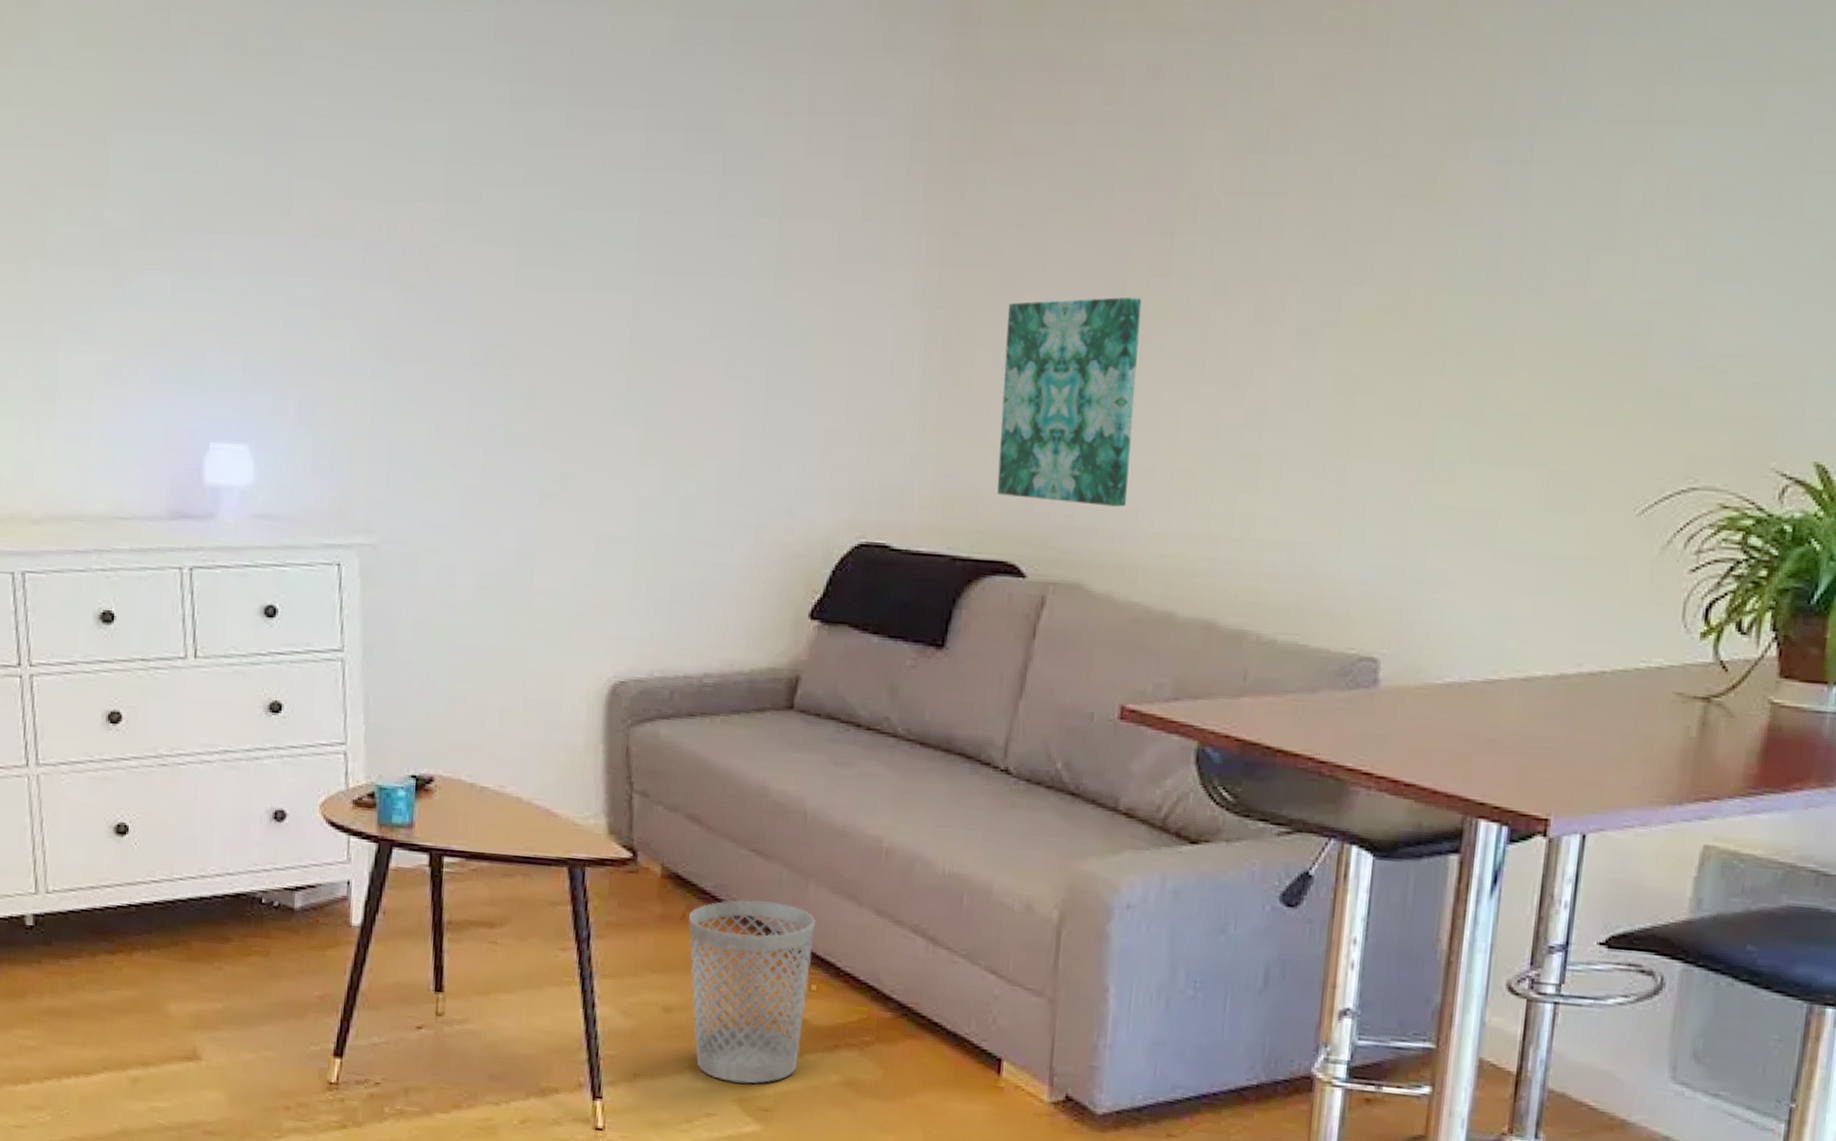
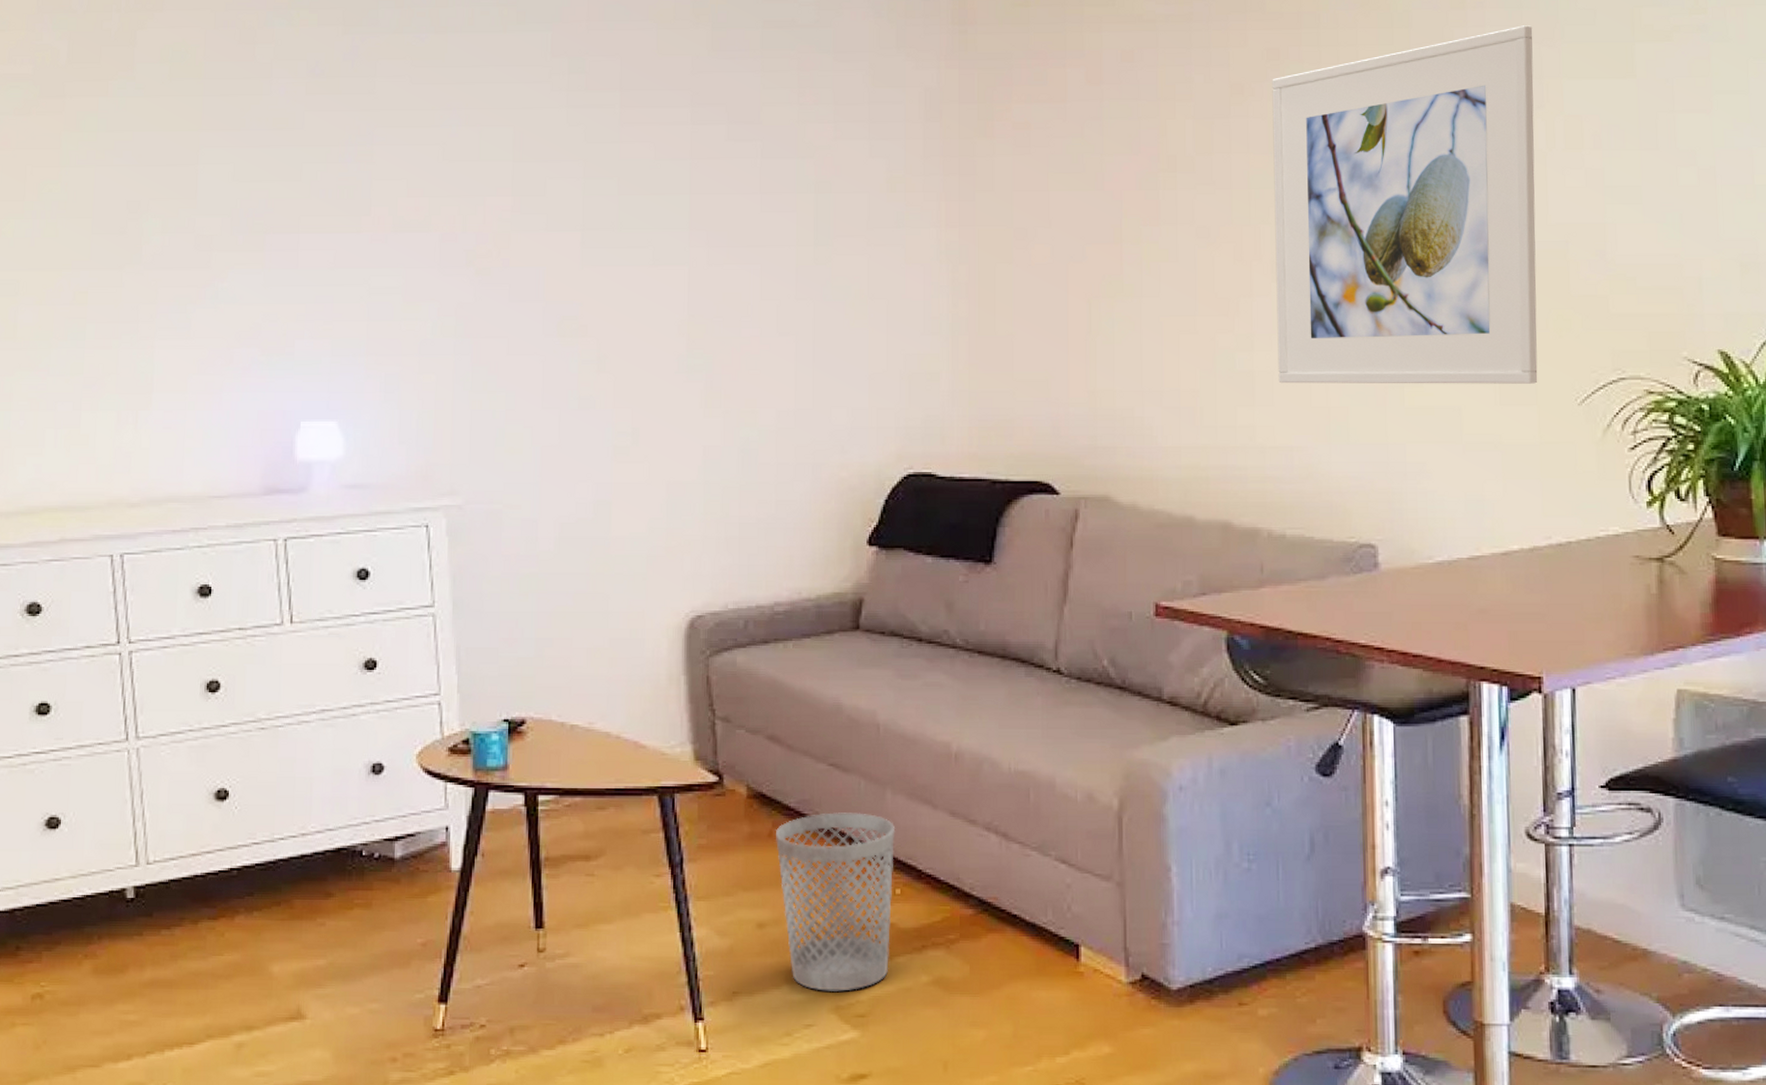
wall art: present [996,296,1142,507] -> none [1022,244,1142,426]
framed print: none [1288,56,1647,488] -> present [1272,25,1538,384]

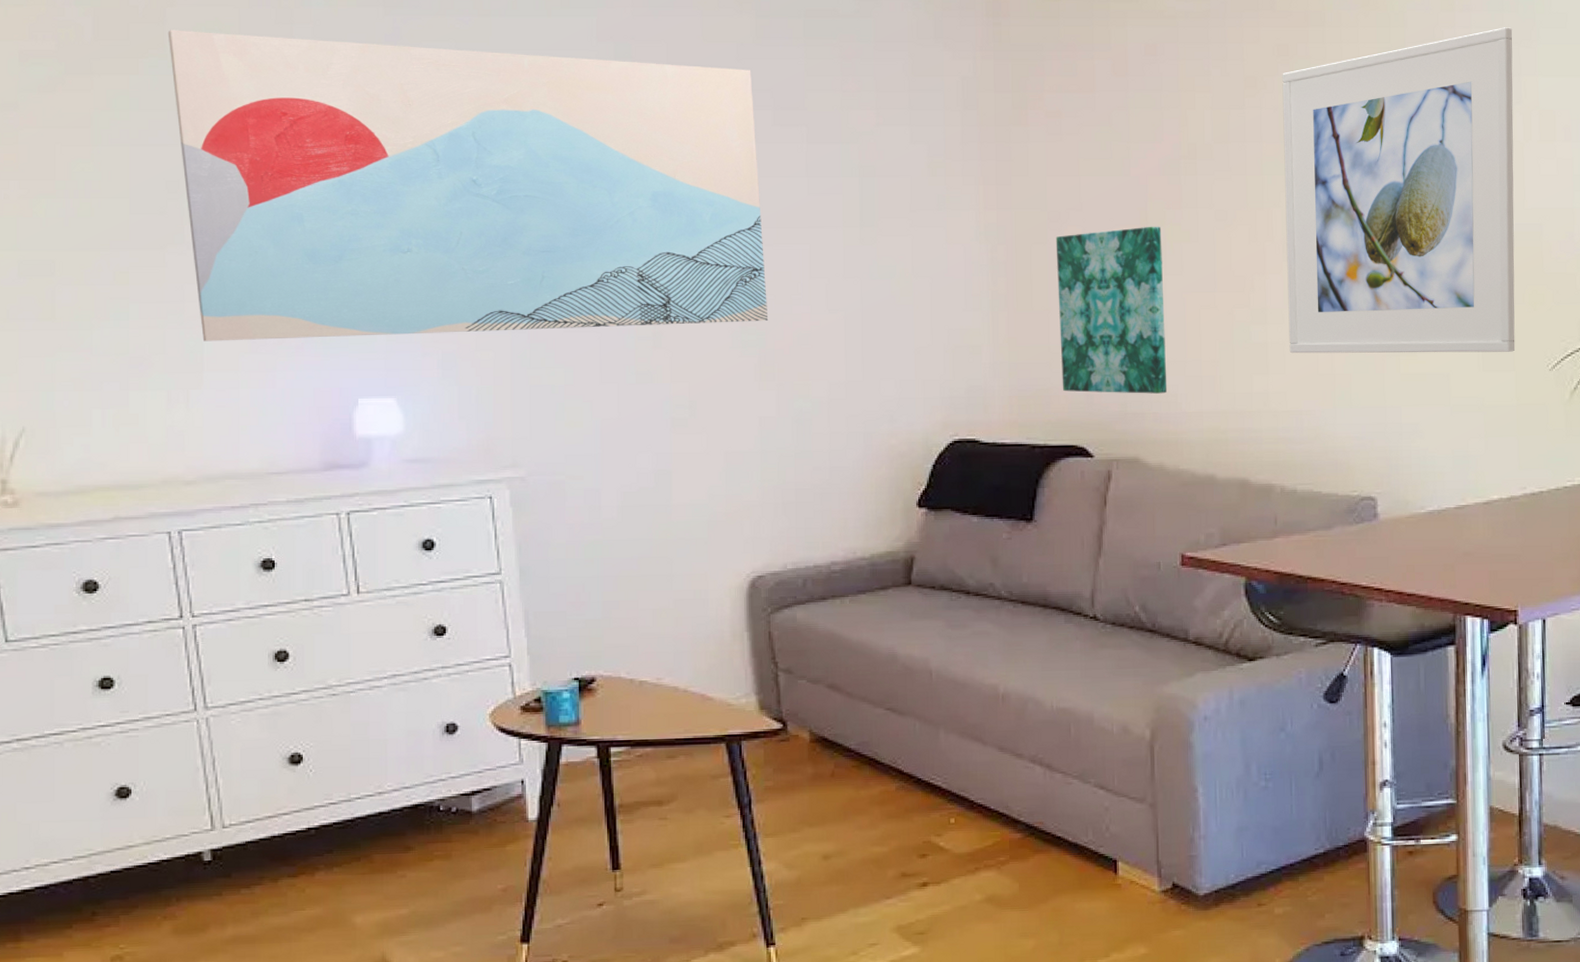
wall art: none [137,52,716,362] -> present [167,30,769,342]
wastebasket: present [776,812,896,992] -> none [838,751,949,913]
wall art: none [1022,244,1142,426] -> present [1055,226,1168,394]

